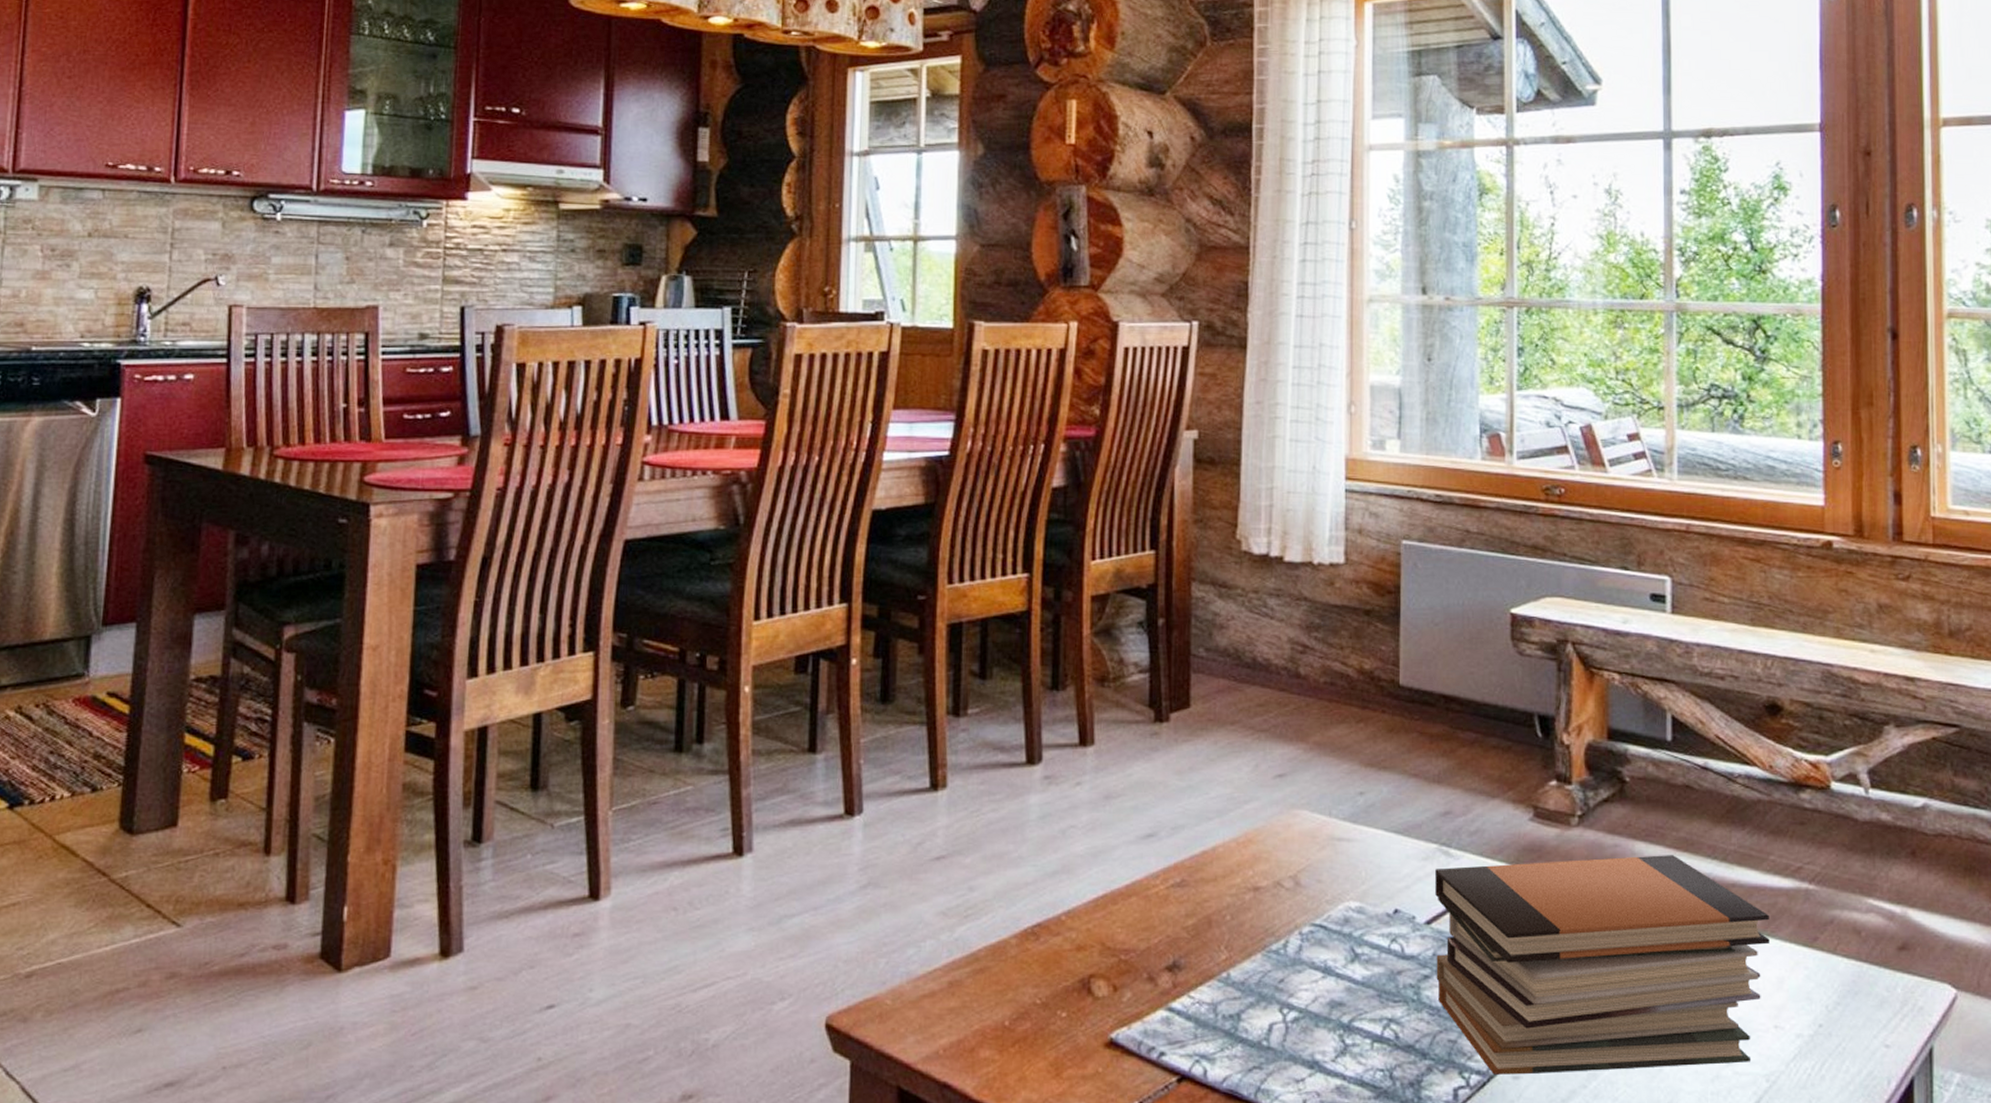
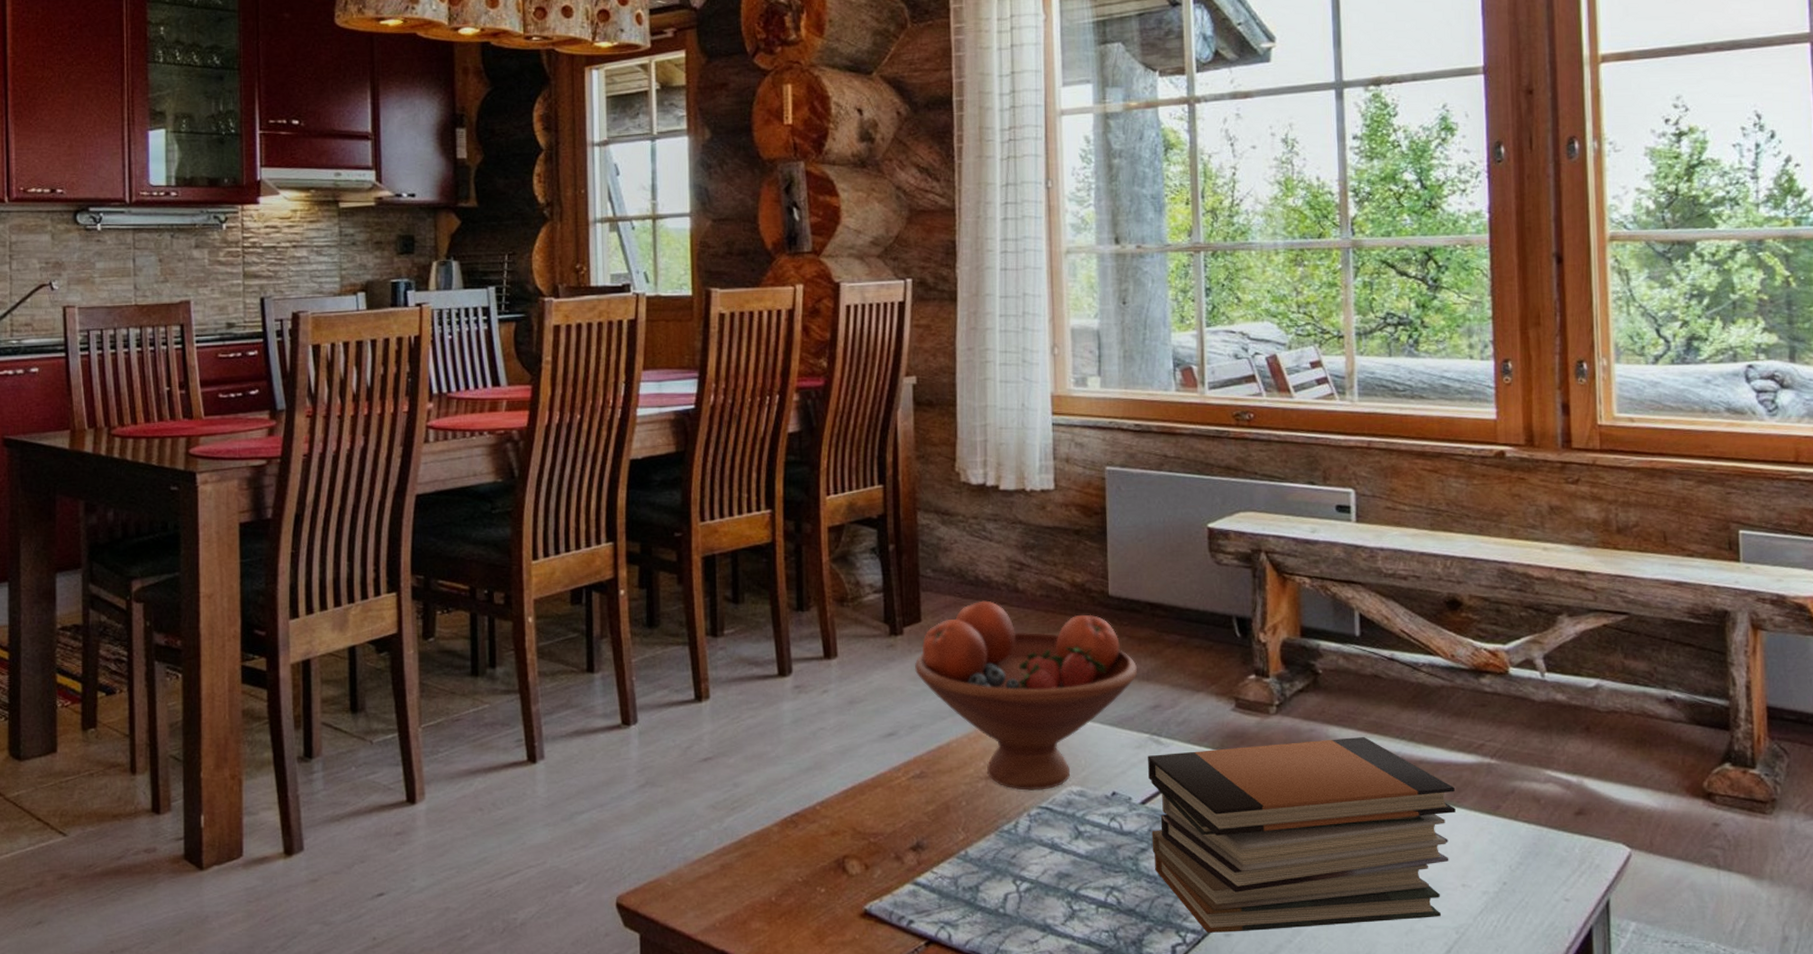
fruit bowl: none [1180,686,1428,905] -> present [914,600,1138,791]

